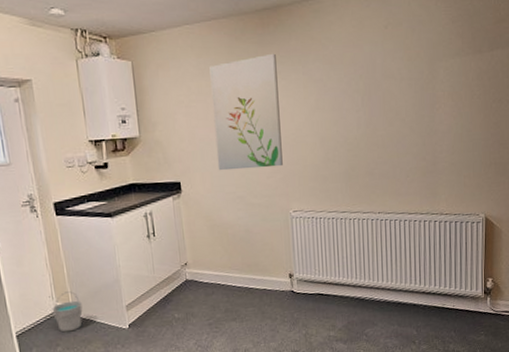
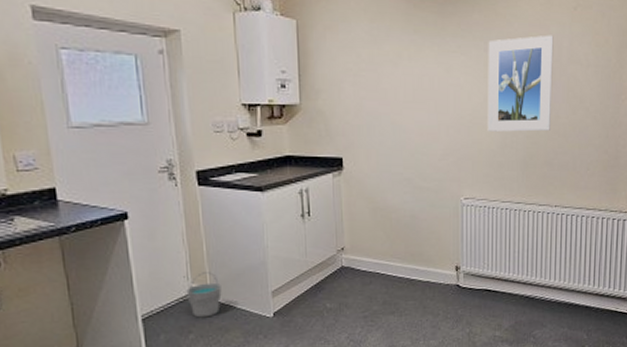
wall art: present [209,53,283,171] -> none [383,25,456,149]
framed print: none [306,54,370,148] -> present [487,35,554,132]

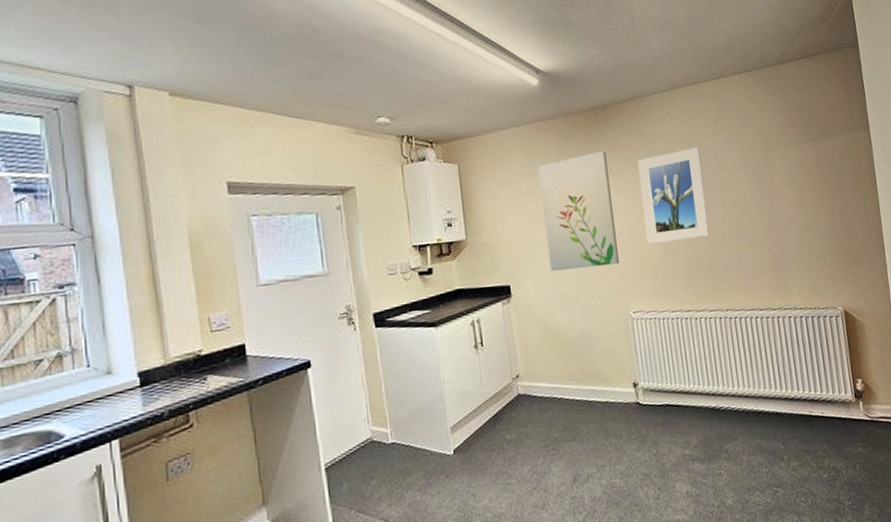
bucket: present [186,272,222,318] -> none [367,413,402,462]
wall art: none [383,25,456,149] -> present [538,150,619,272]

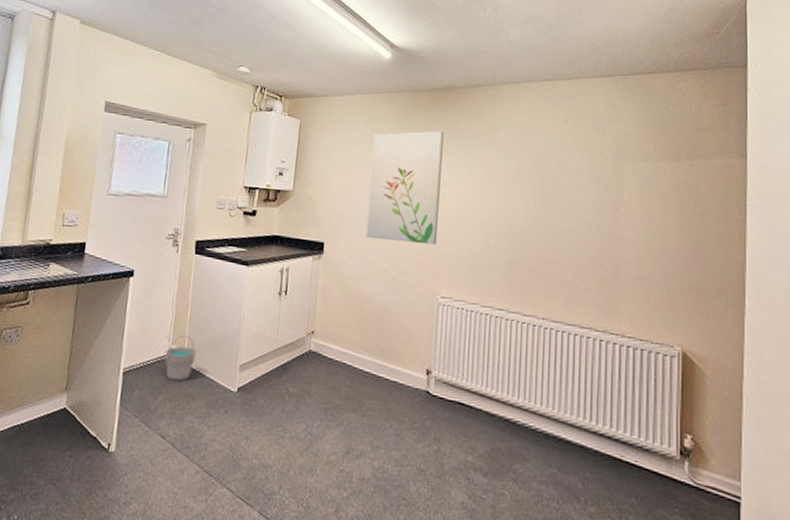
bucket: none [367,413,402,462] -> present [164,335,196,381]
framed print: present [637,147,710,244] -> none [469,143,543,237]

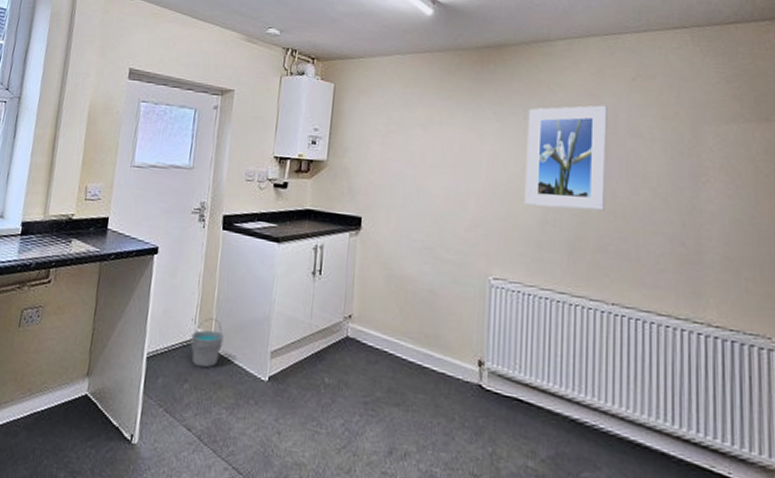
wall art: present [365,130,444,246] -> none [407,92,493,221]
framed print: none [469,143,543,237] -> present [524,105,608,211]

